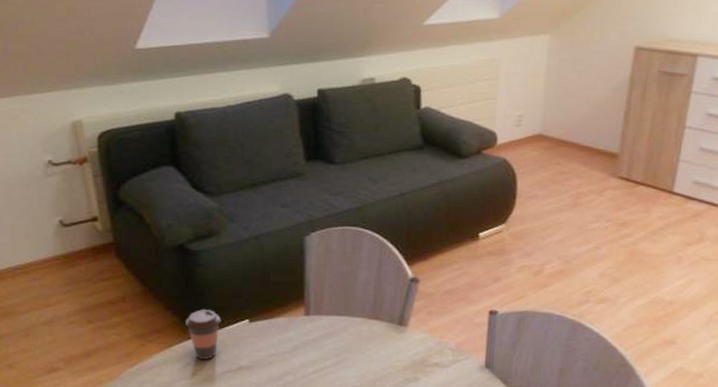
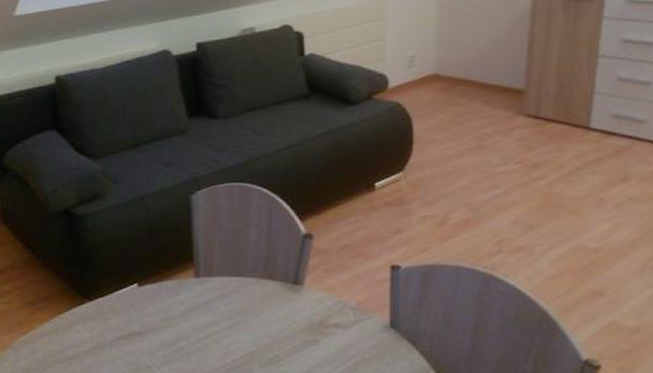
coffee cup: present [185,309,221,359] -> none [74,274,110,326]

